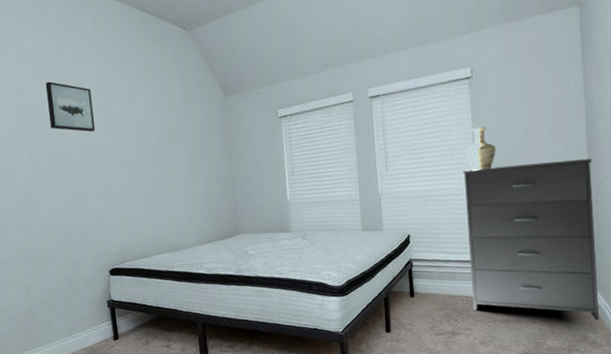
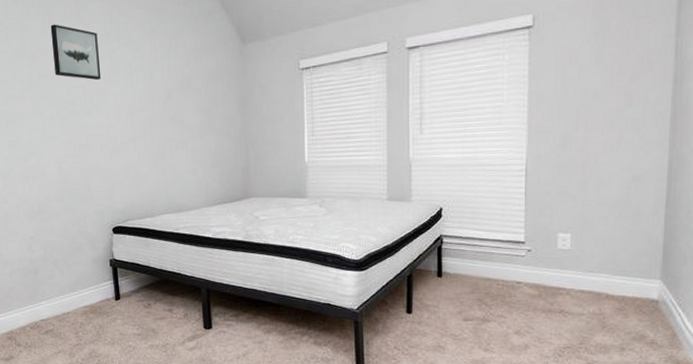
dresser: present [463,159,599,321] -> none [510,129,675,318]
vase: present [465,126,496,170] -> none [516,86,555,137]

